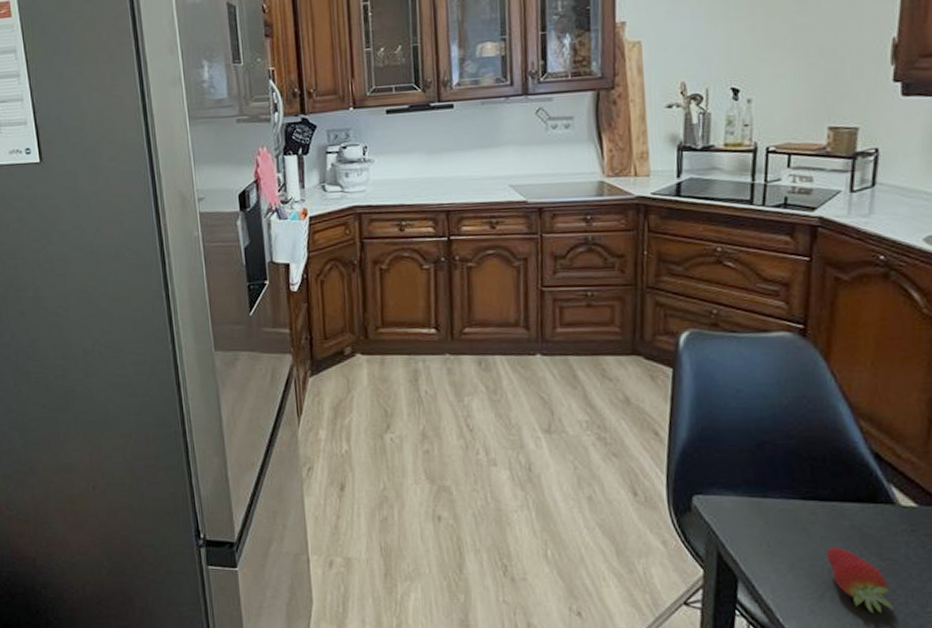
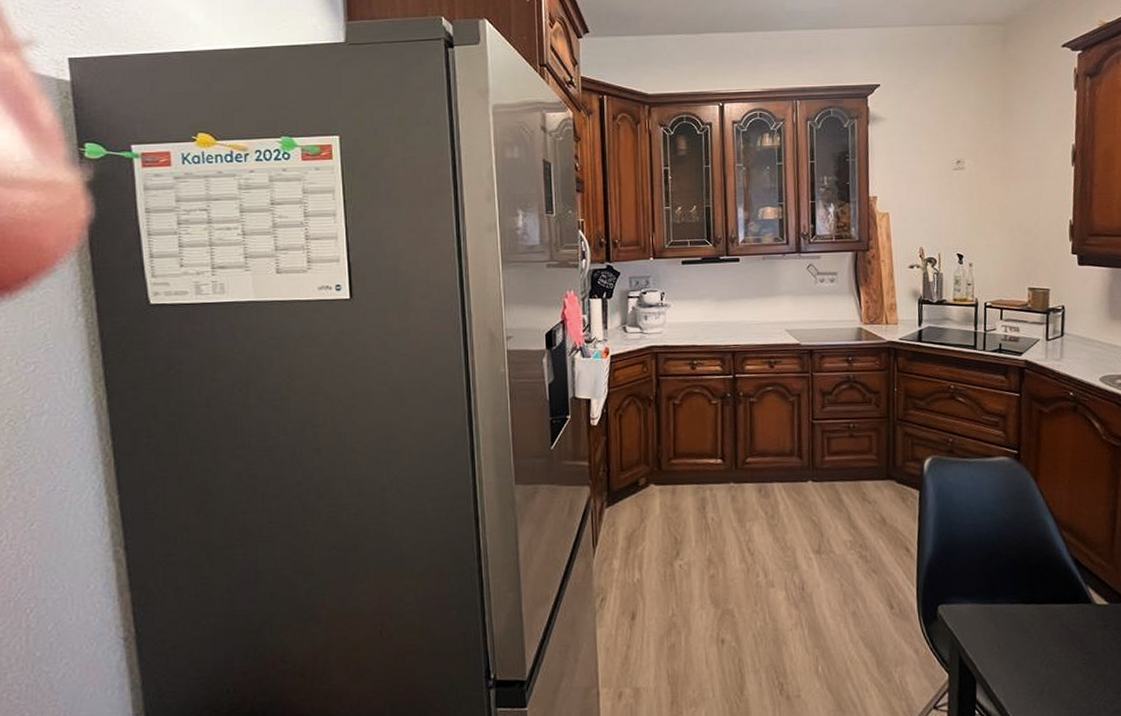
fruit: present [827,547,894,613] -> none [1044,644,1097,703]

